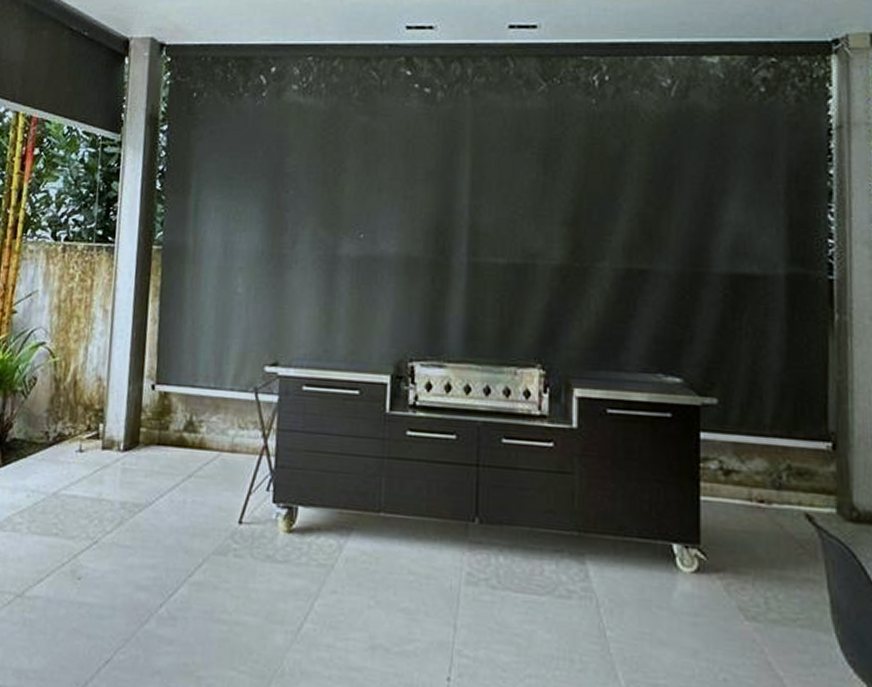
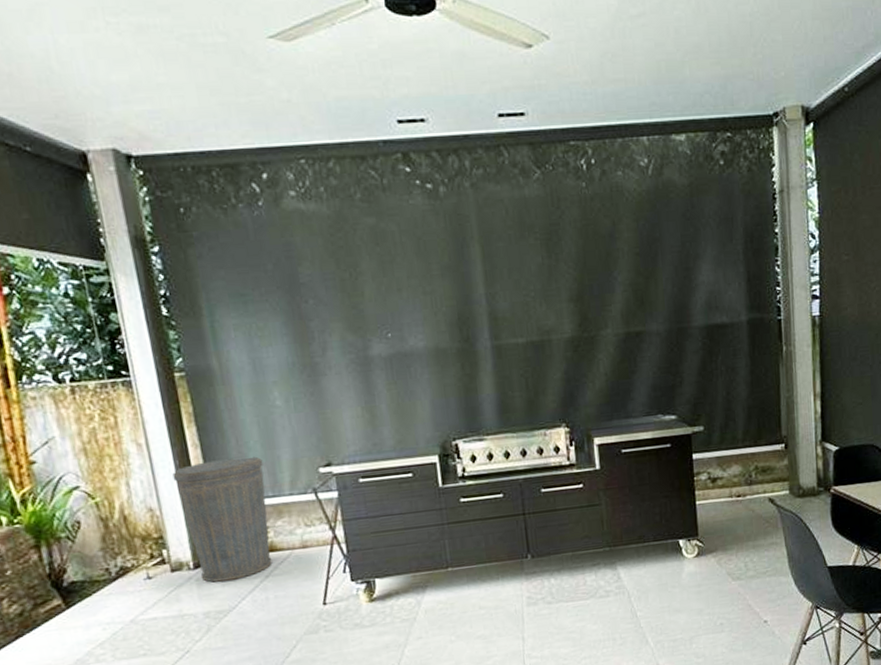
trash can: none [127,338,212,472] -> present [172,456,272,583]

